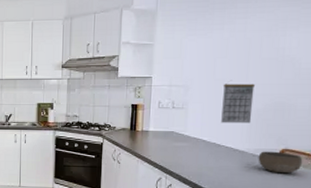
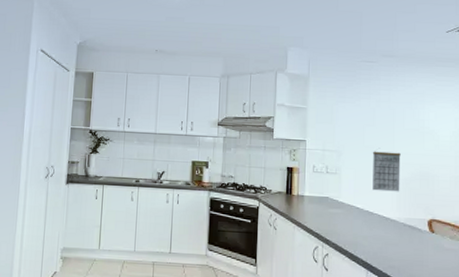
bowl: present [258,151,303,174] -> none [409,220,449,245]

